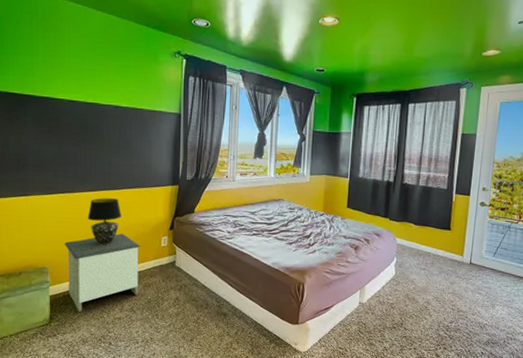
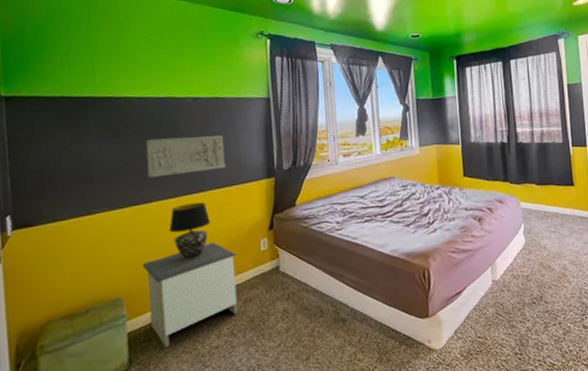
relief sculpture: none [72,138,138,172] -> present [146,135,226,178]

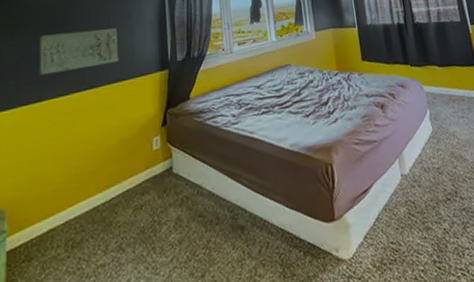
nightstand: present [142,242,238,347] -> none [27,143,128,268]
table lamp: present [169,202,210,260] -> none [58,99,101,164]

